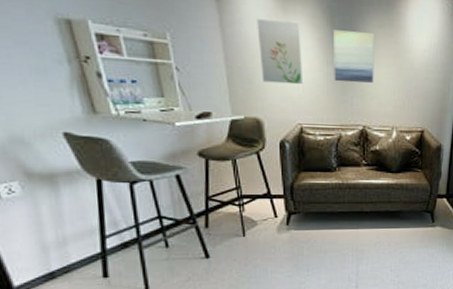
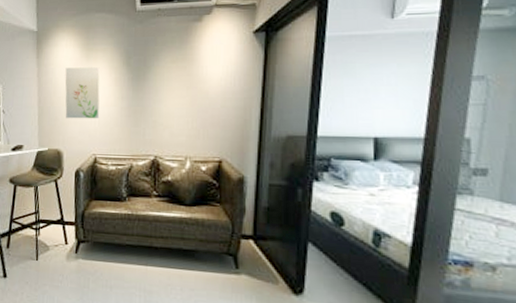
wall art: present [334,30,374,83] -> none [127,69,167,115]

